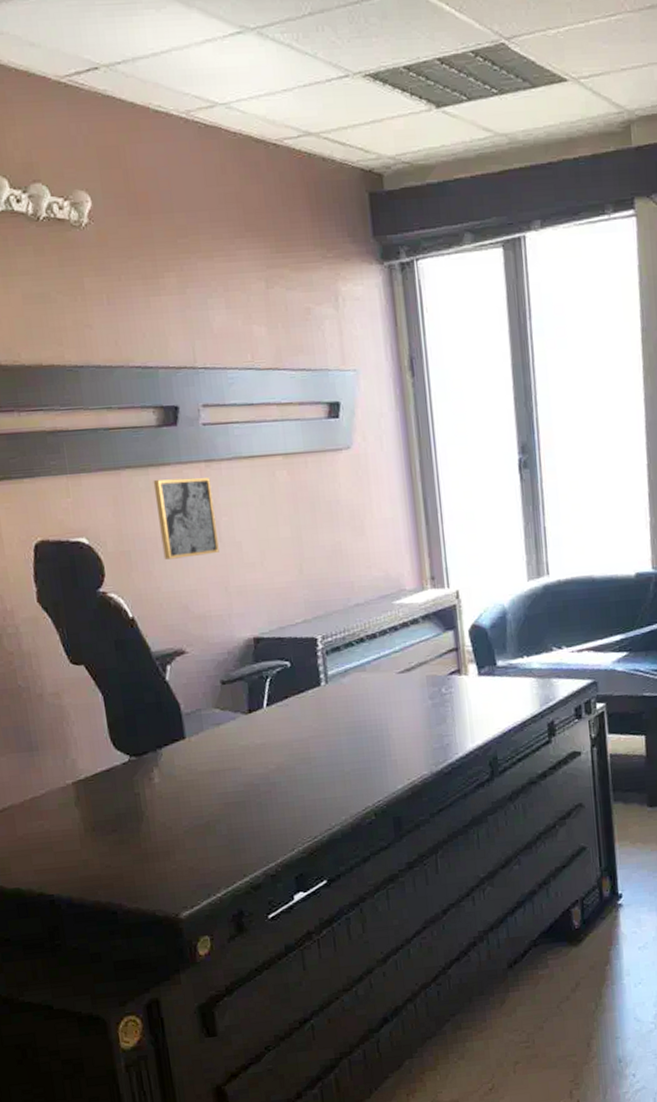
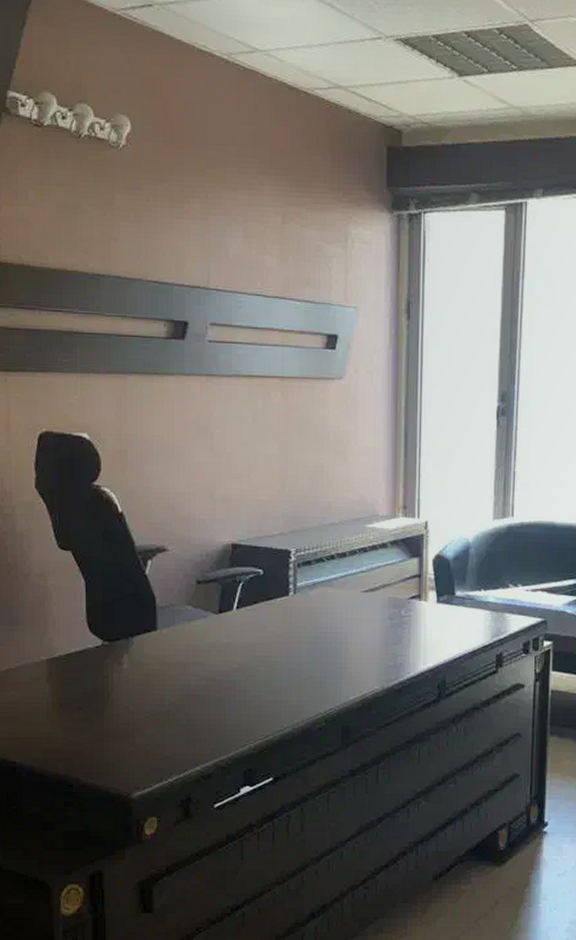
wall art: present [153,477,219,560] -> none [156,388,210,463]

